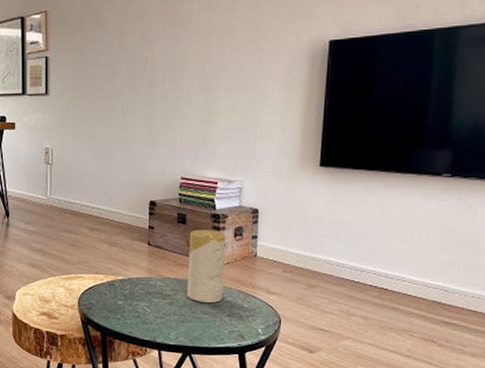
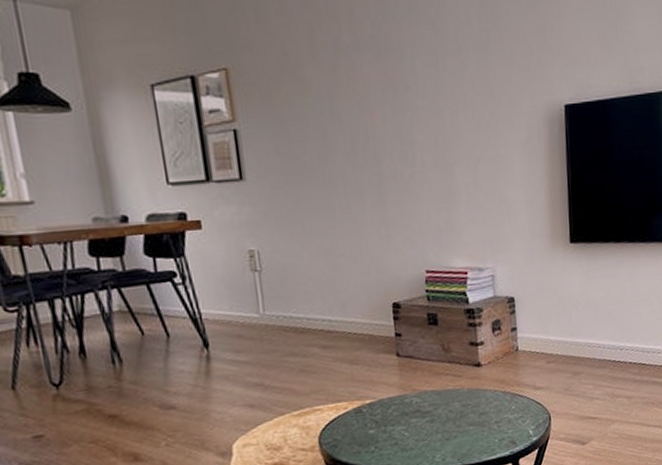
candle: present [187,230,226,303] -> none [443,327,489,413]

